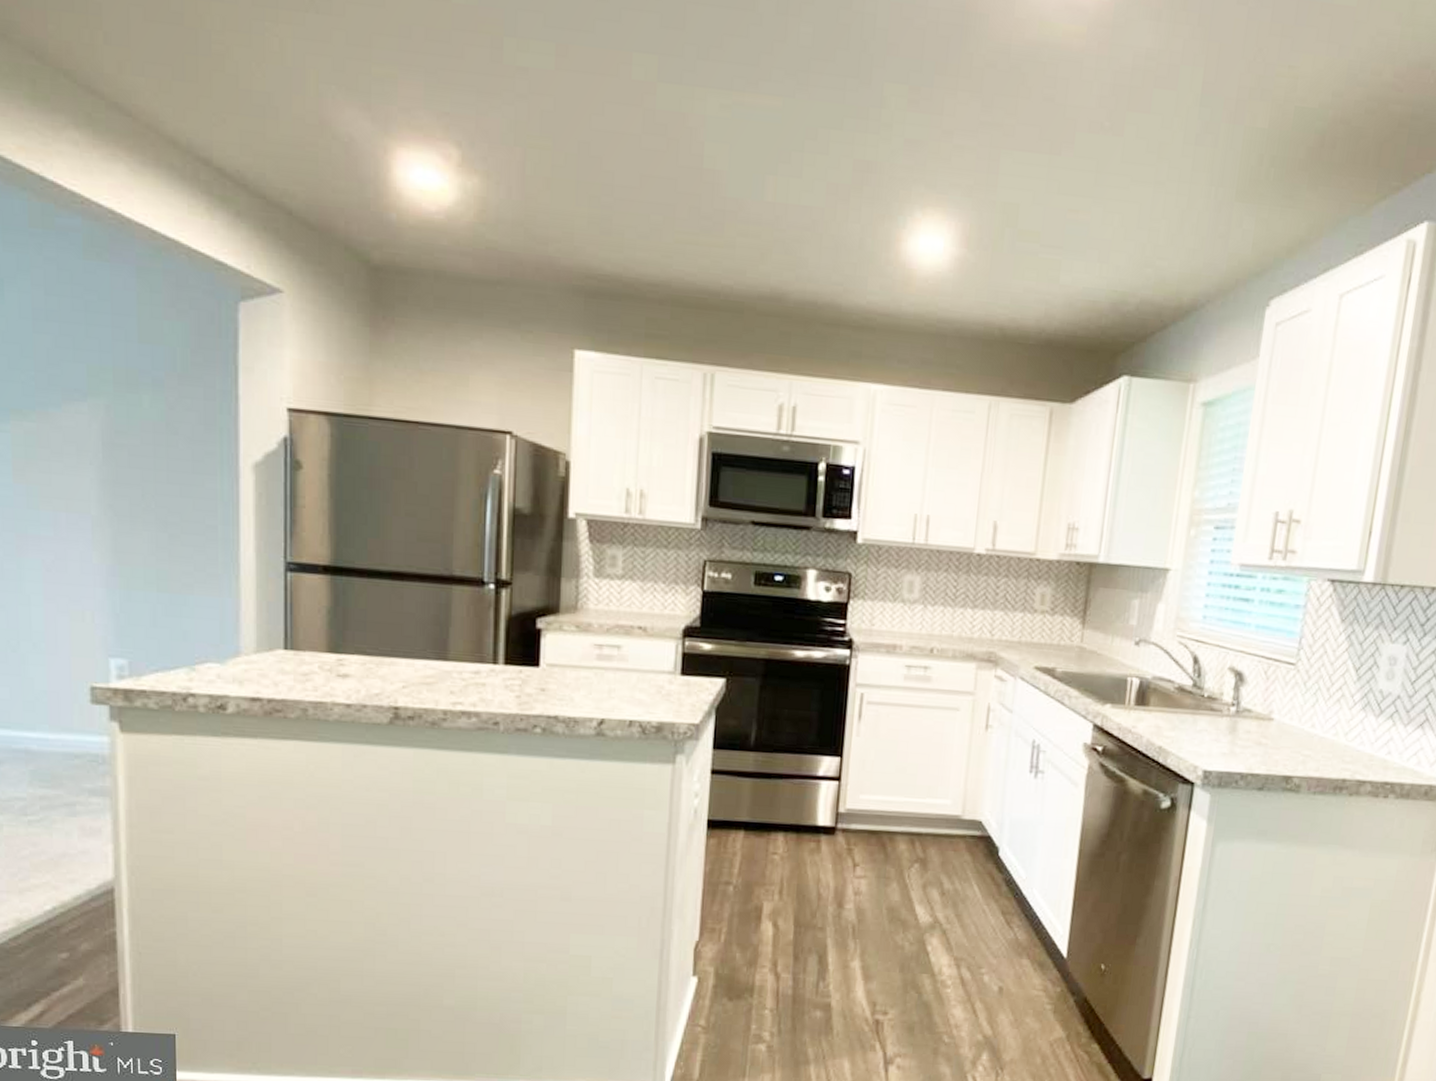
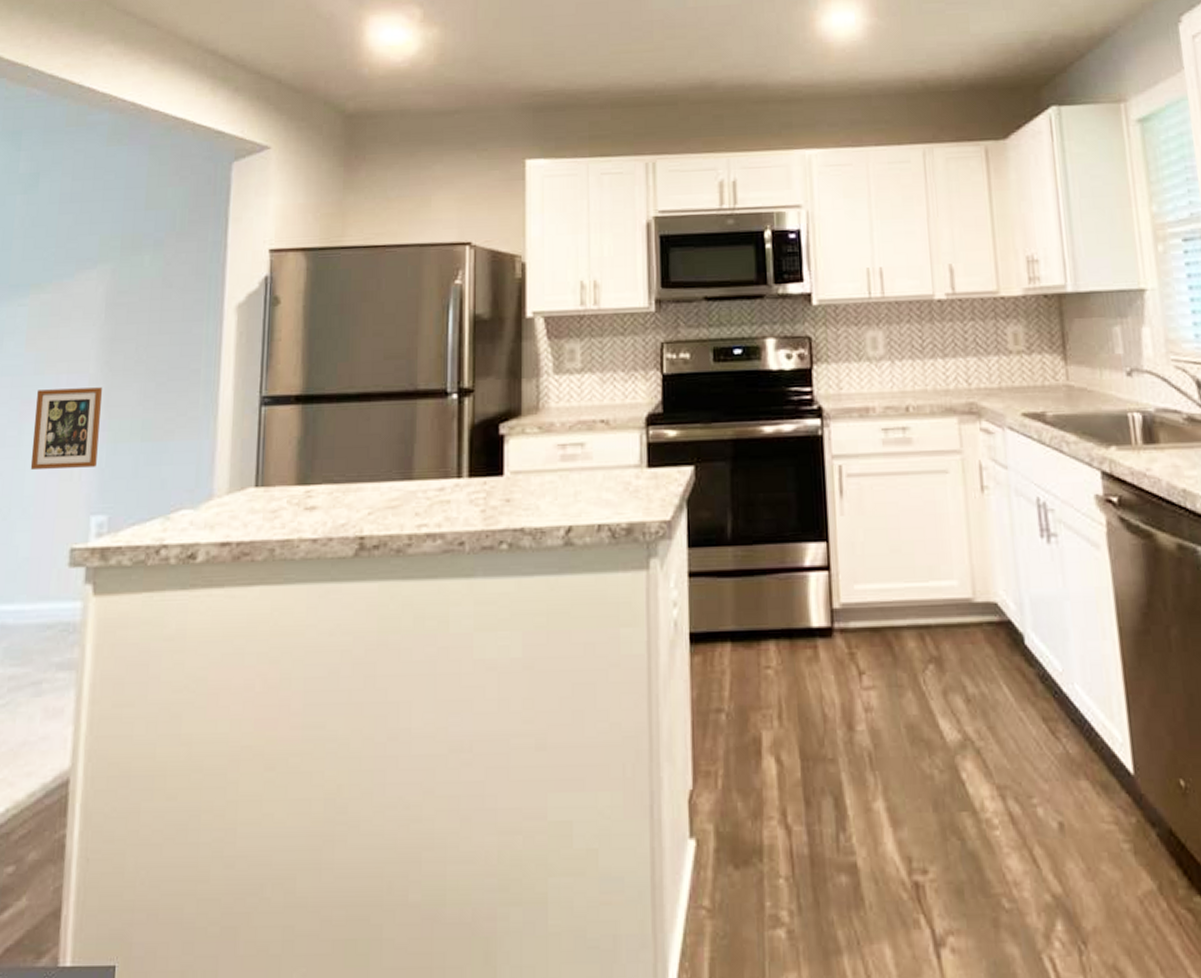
picture frame: none [34,525,110,611] -> present [30,387,102,469]

